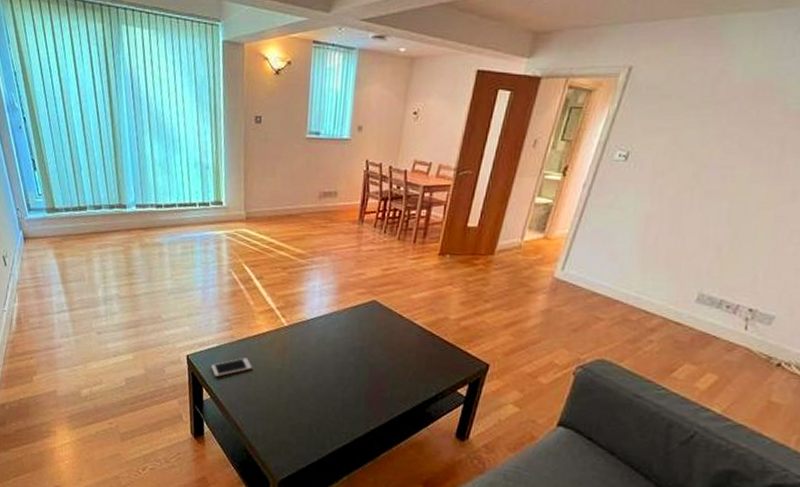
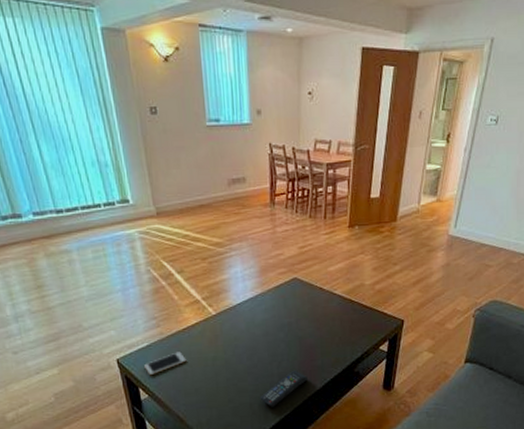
remote control: none [320,398,373,434] -> present [260,370,308,407]

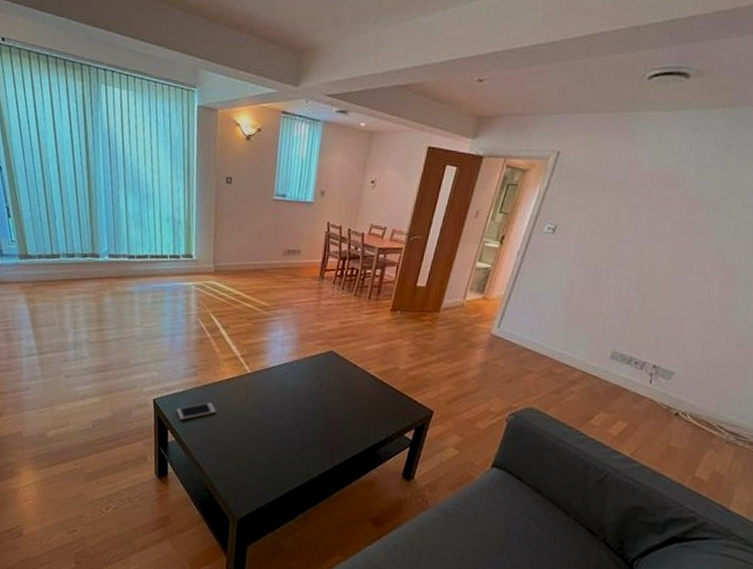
remote control: present [260,370,308,407] -> none [278,440,328,474]

